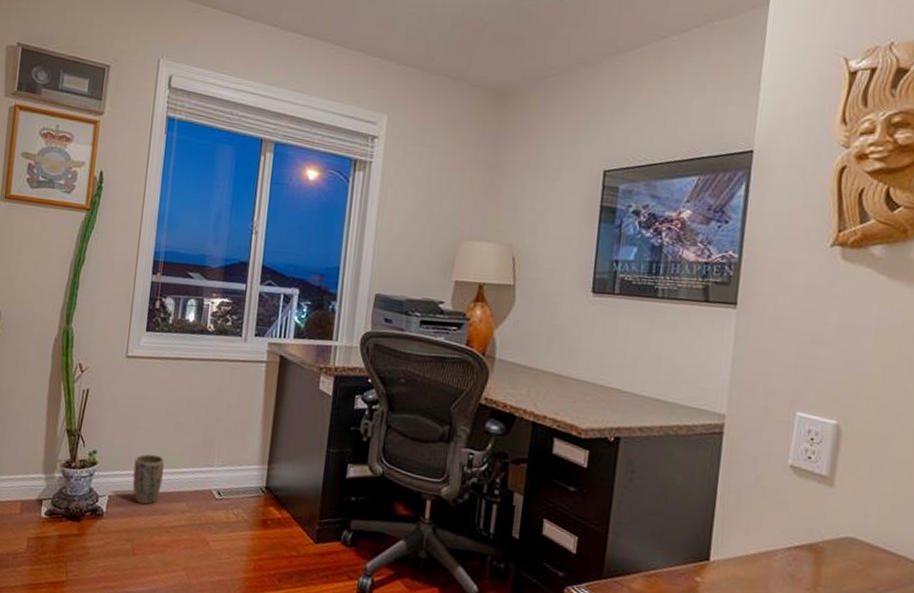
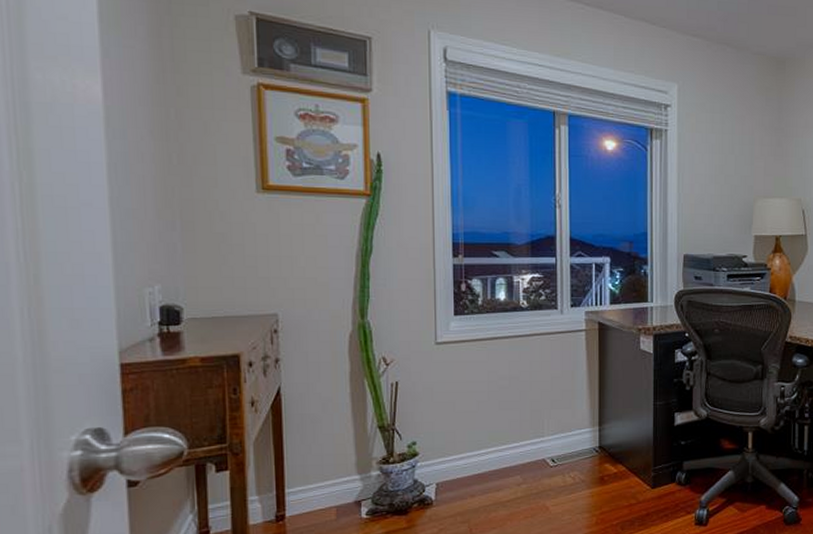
plant pot: present [132,454,165,505] -> none [459,435,492,486]

